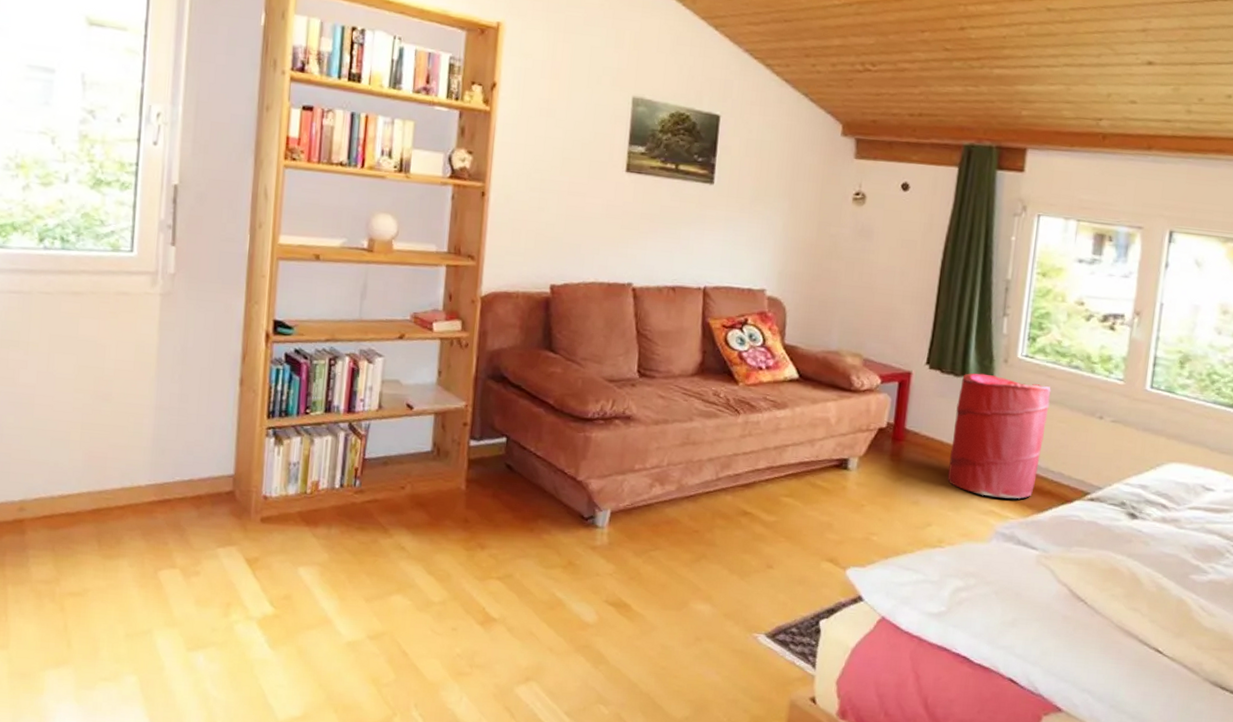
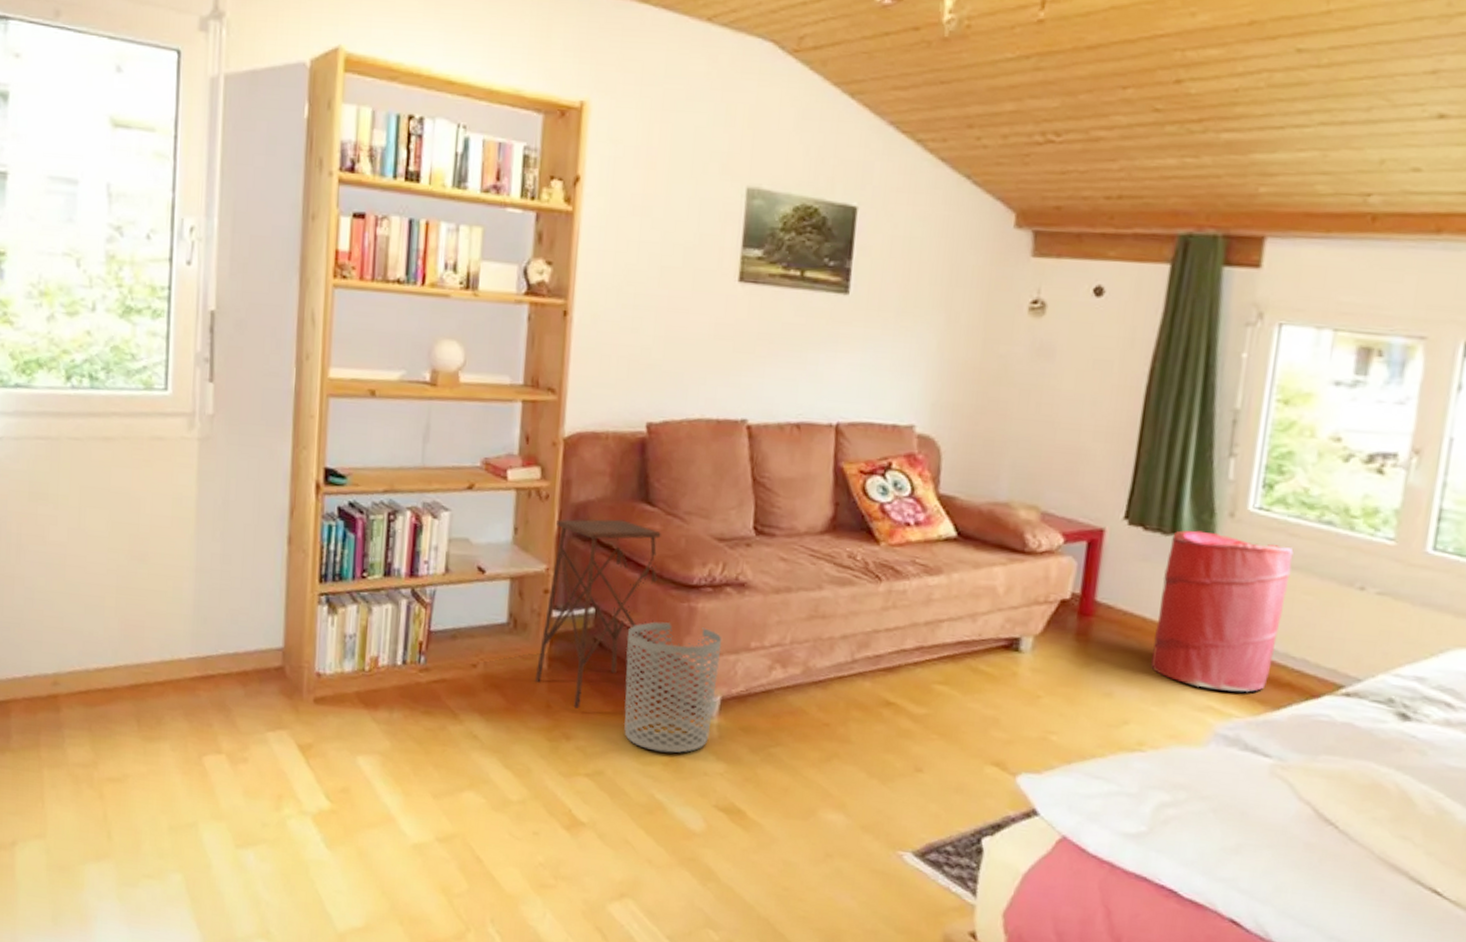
side table: none [454,364,562,522] -> present [534,519,661,708]
waste bin: none [530,449,612,558] -> present [624,622,722,753]

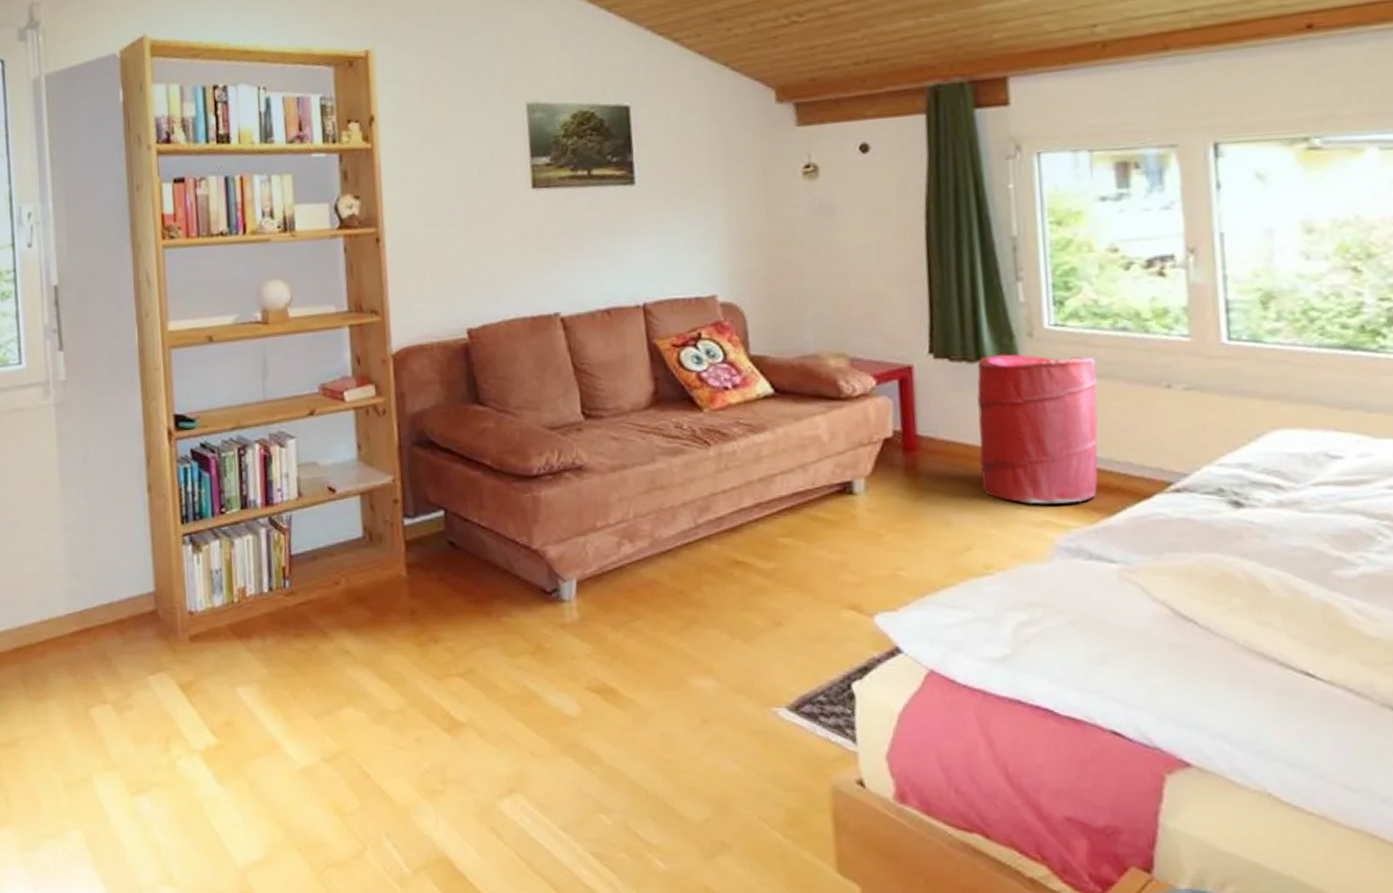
side table: present [534,519,661,708] -> none [396,423,518,610]
waste bin: present [624,622,722,753] -> none [477,515,571,642]

